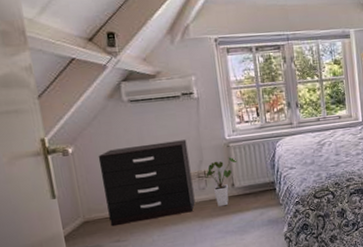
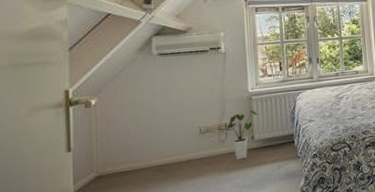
dresser: present [98,139,195,227] -> none [120,92,214,182]

